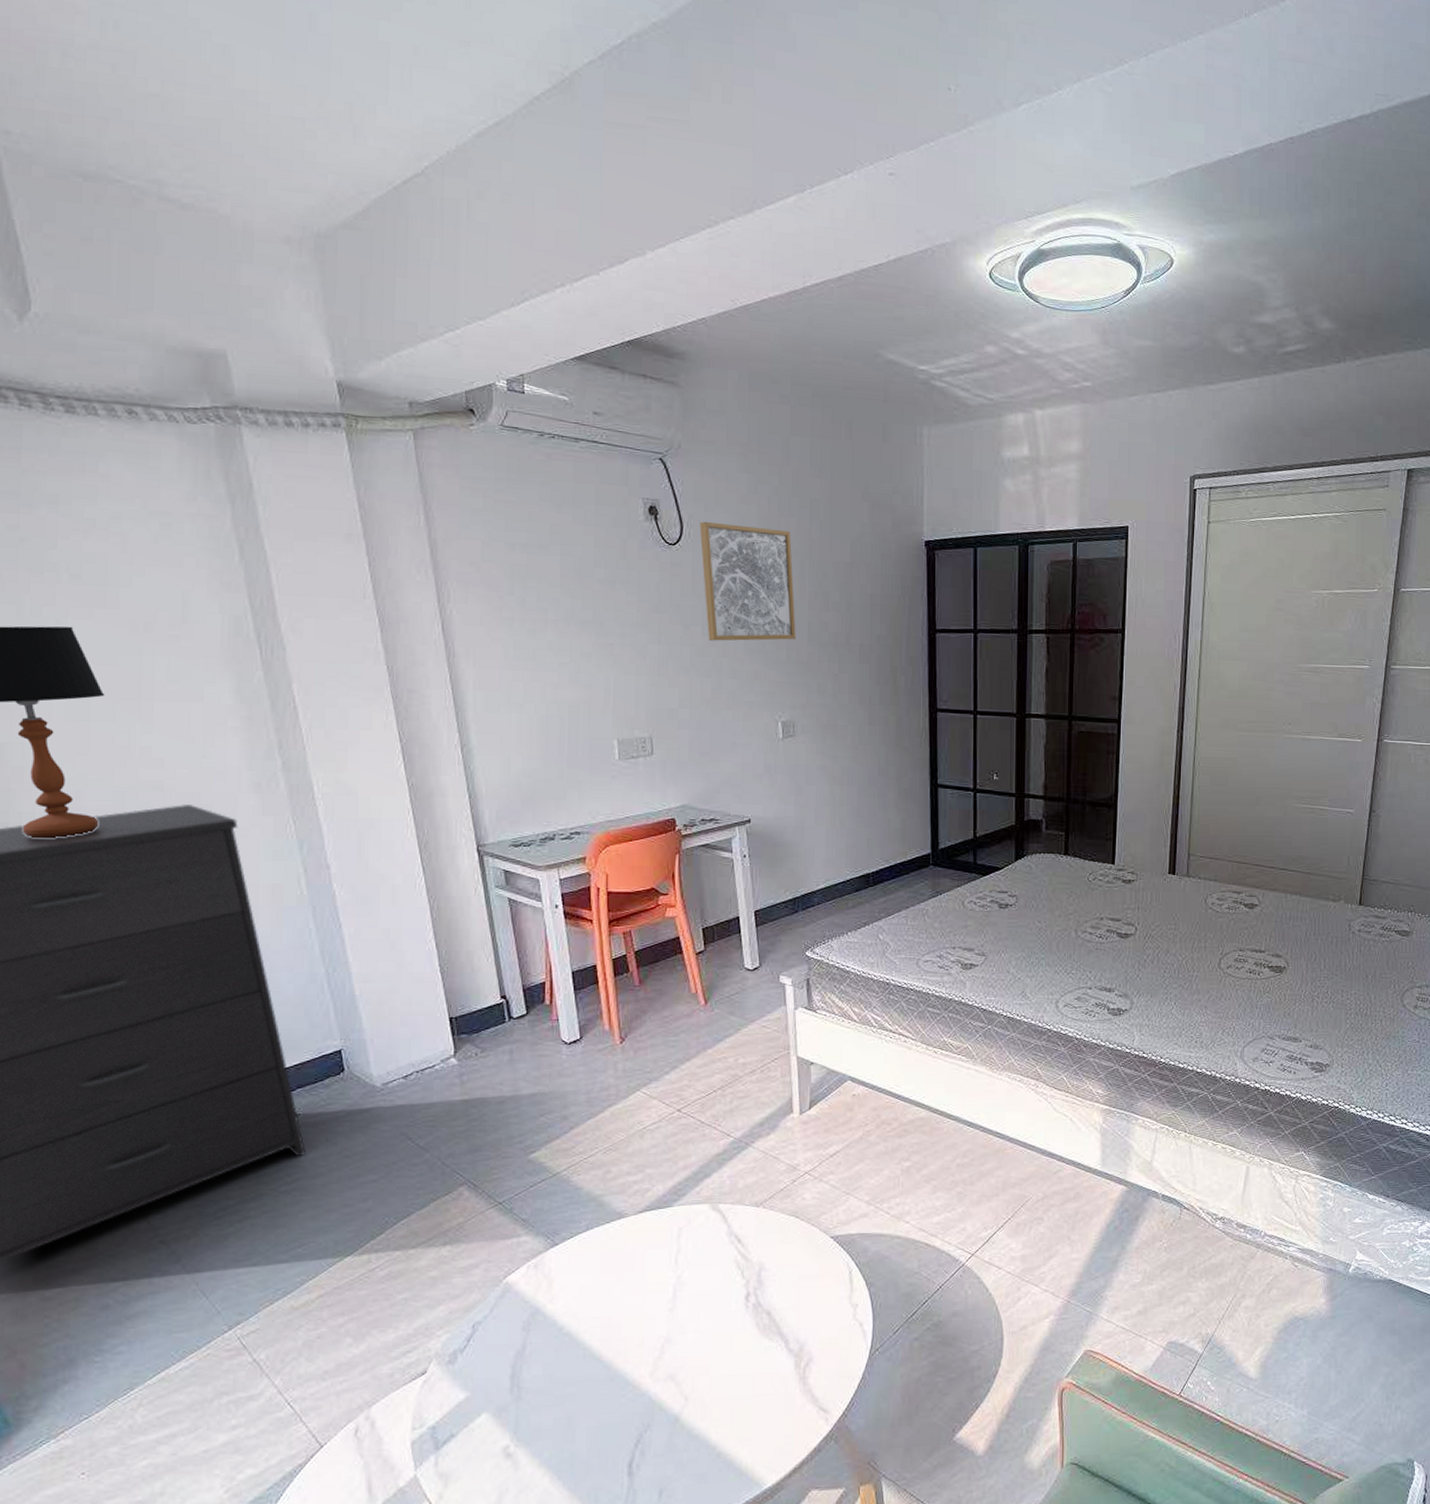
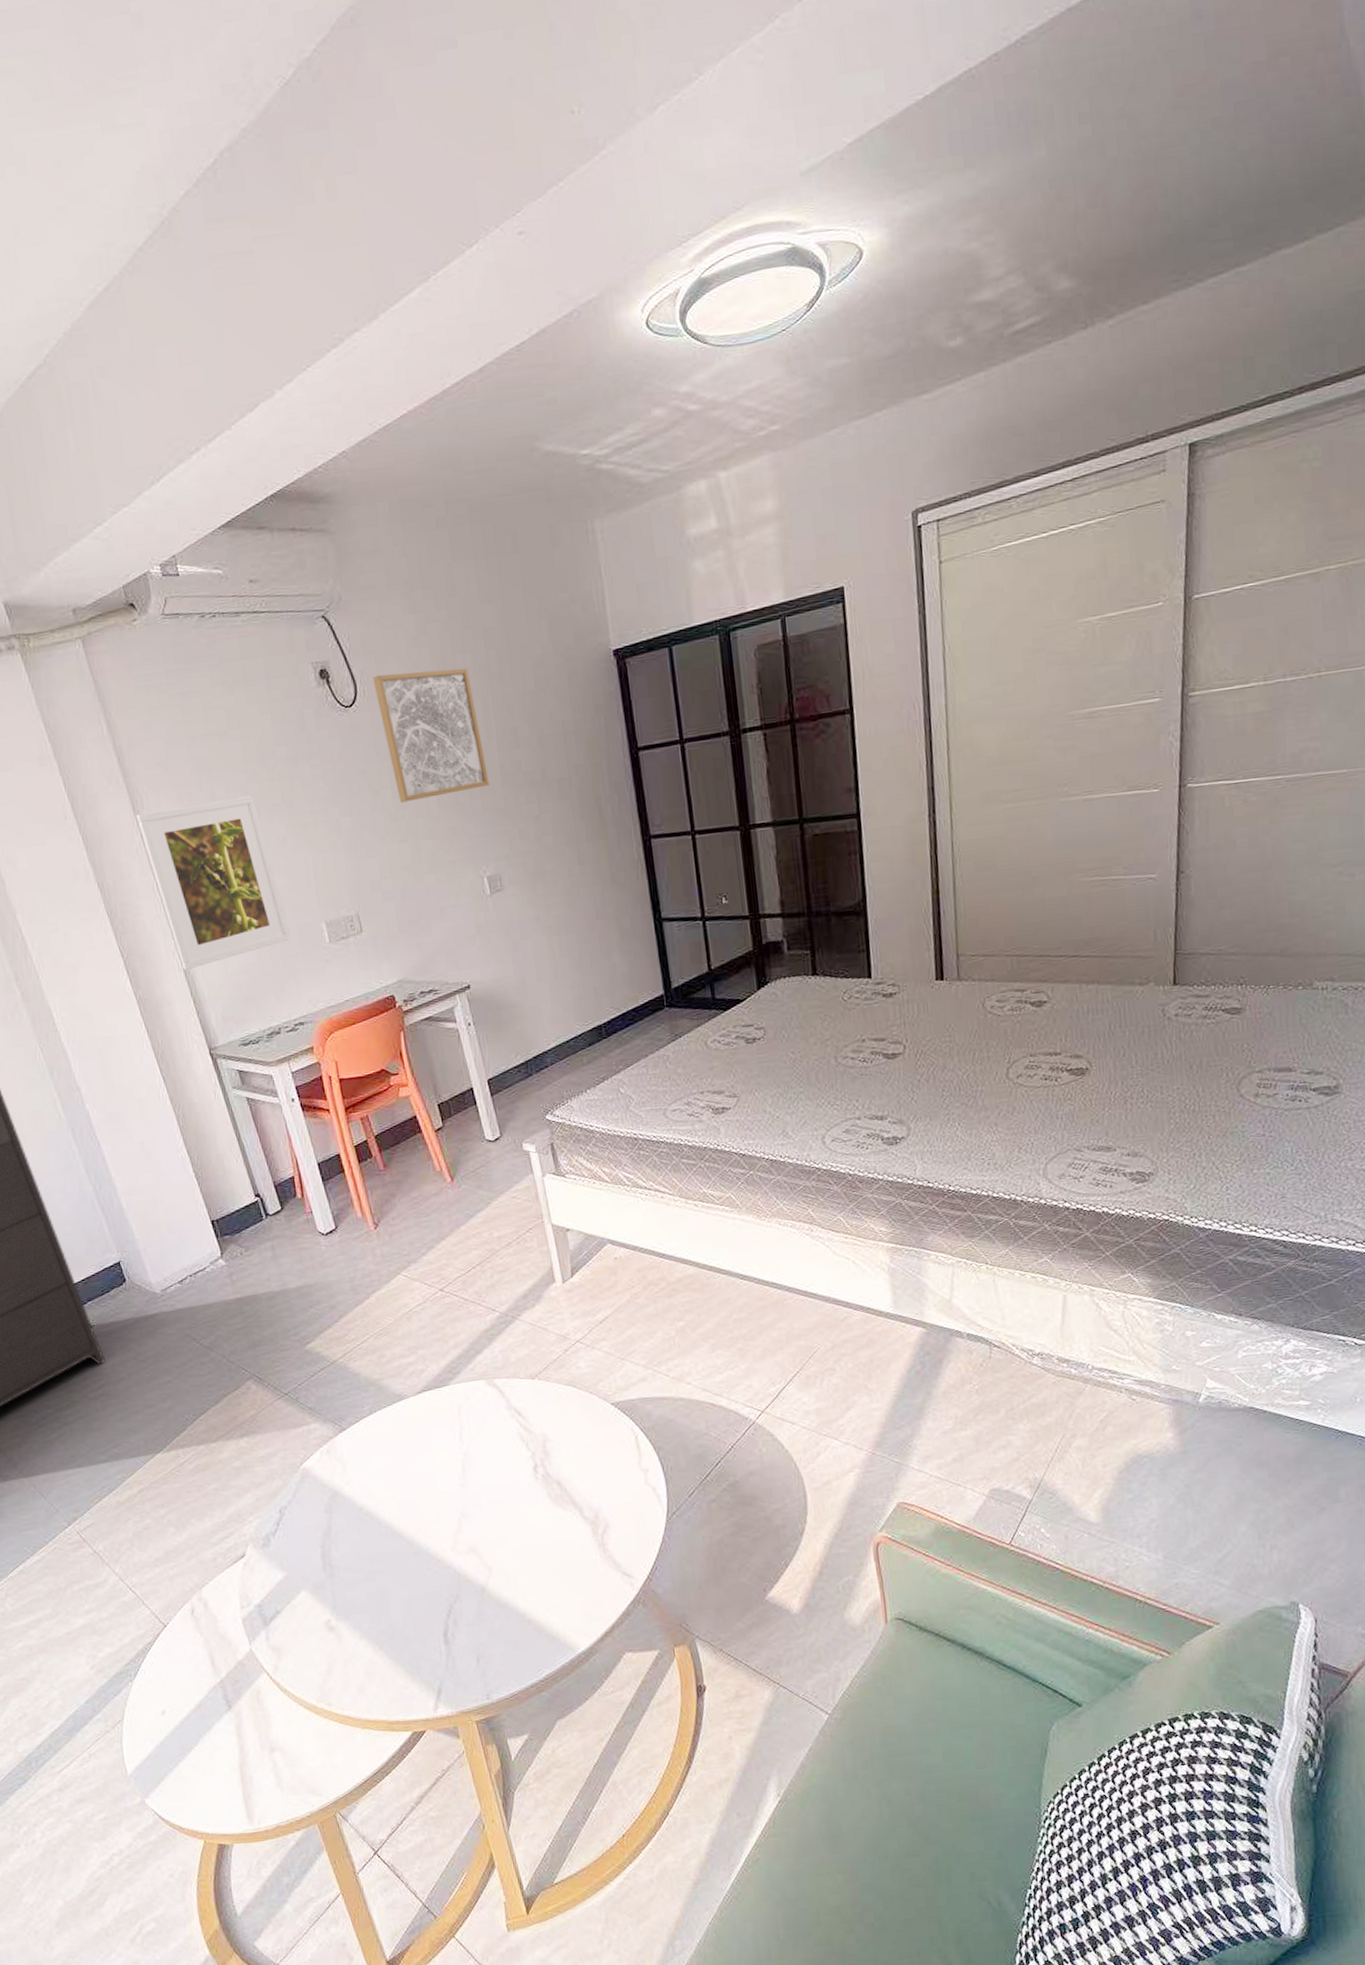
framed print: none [439,606,581,765] -> present [136,795,292,970]

